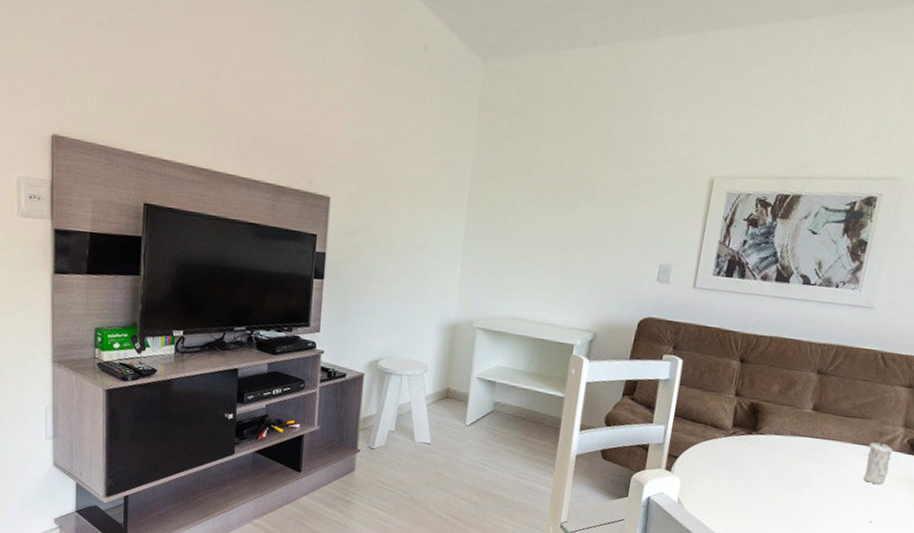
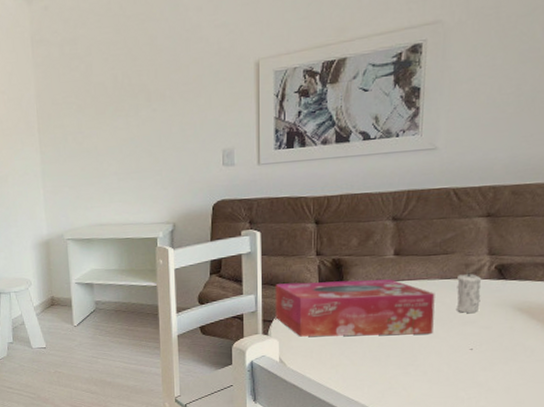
tissue box: none [681,418,846,499] -> present [275,279,435,337]

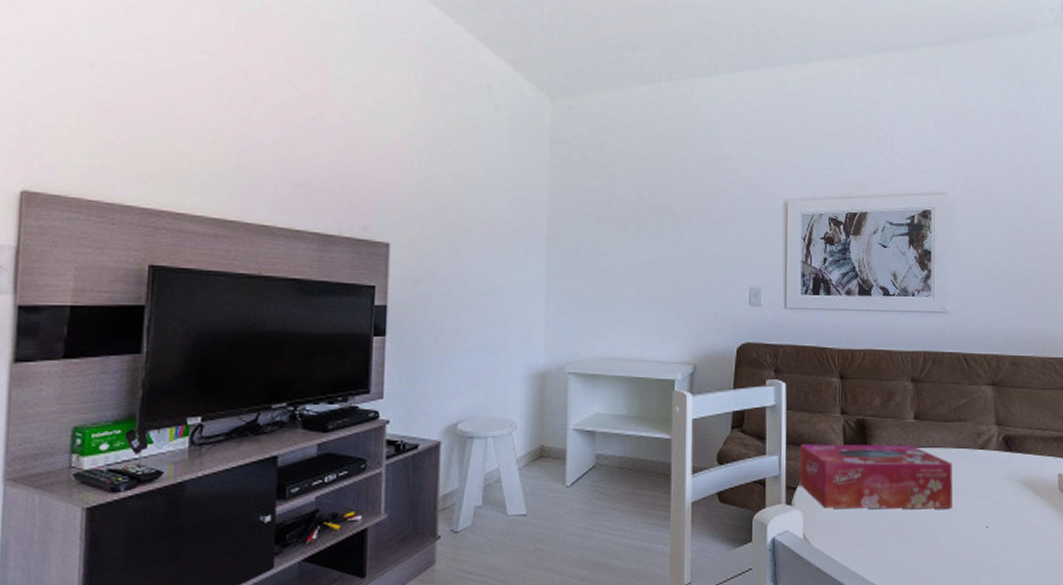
candle: present [457,269,482,314] -> none [971,439,992,487]

